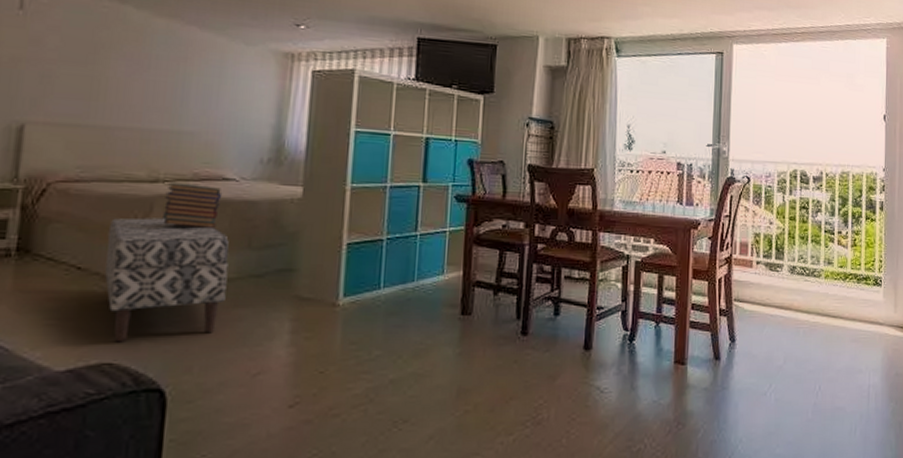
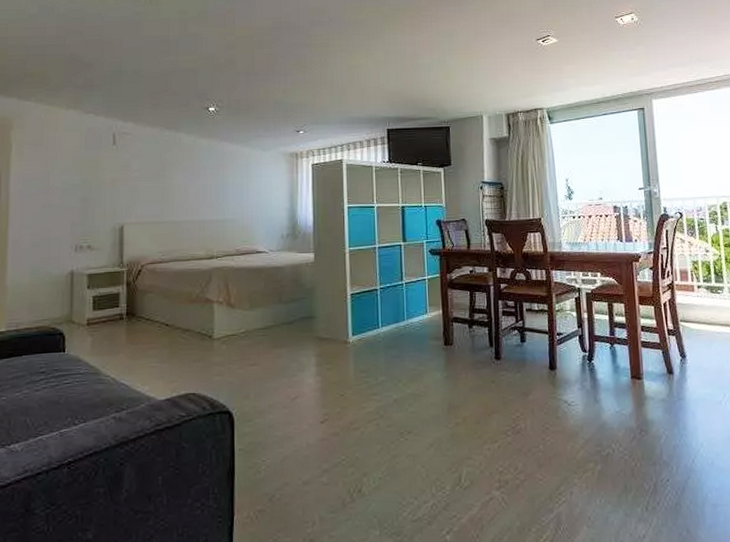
bench: present [105,217,230,343] -> none [183,284,267,378]
book stack: present [163,182,223,228] -> none [219,257,258,290]

